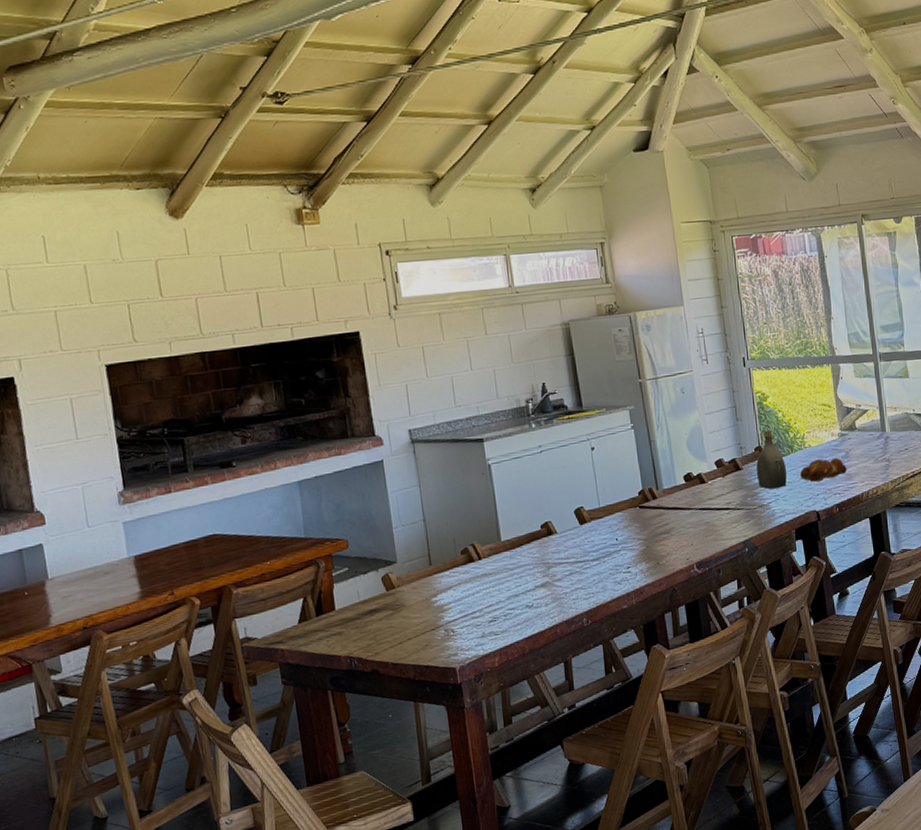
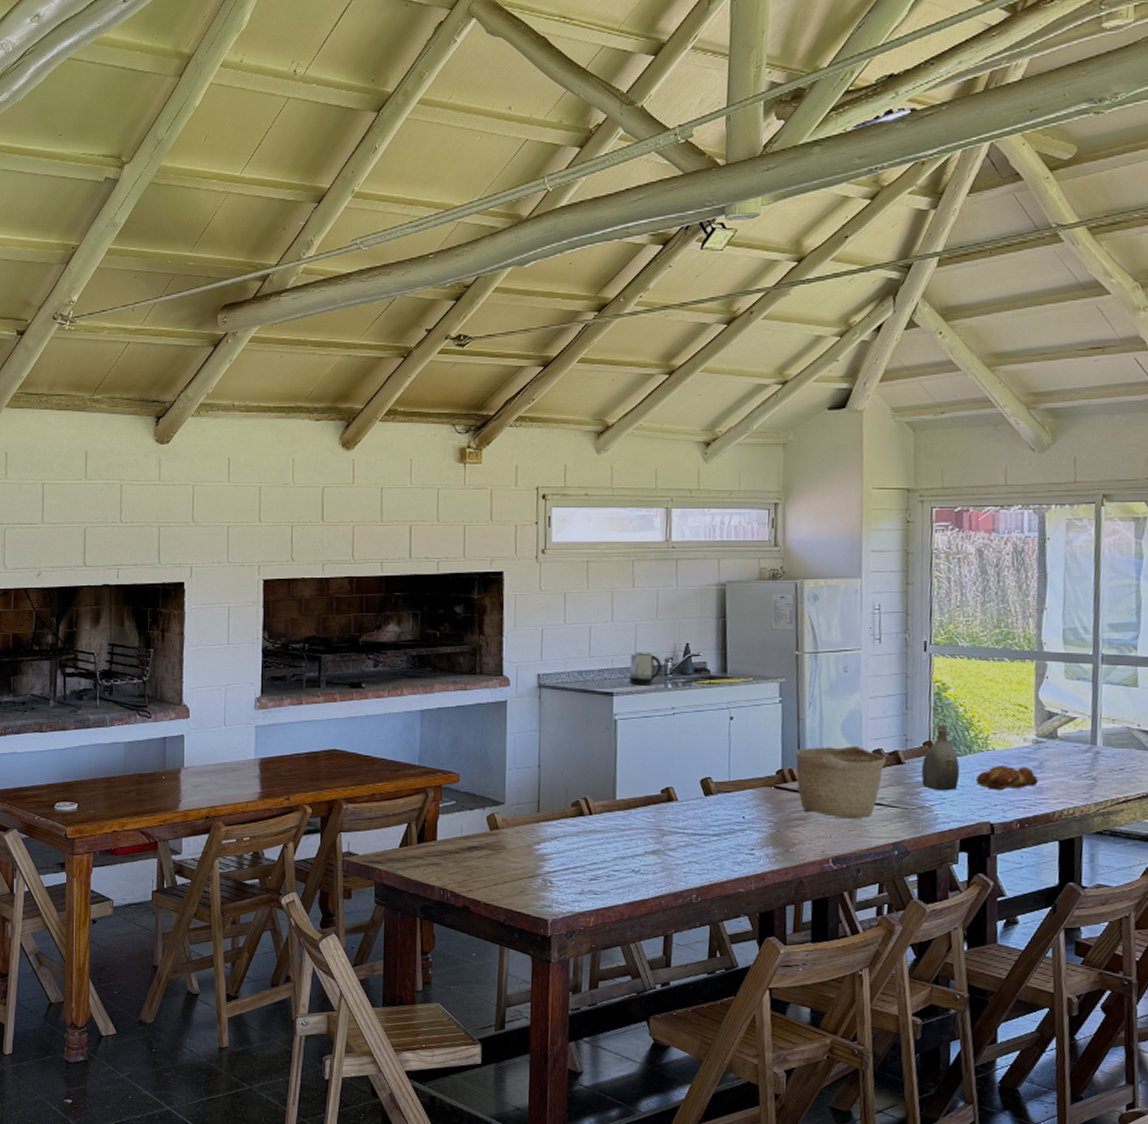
kettle: none [493,395,524,429] -> present [629,651,662,686]
basket: none [651,459,728,527] -> present [795,746,887,819]

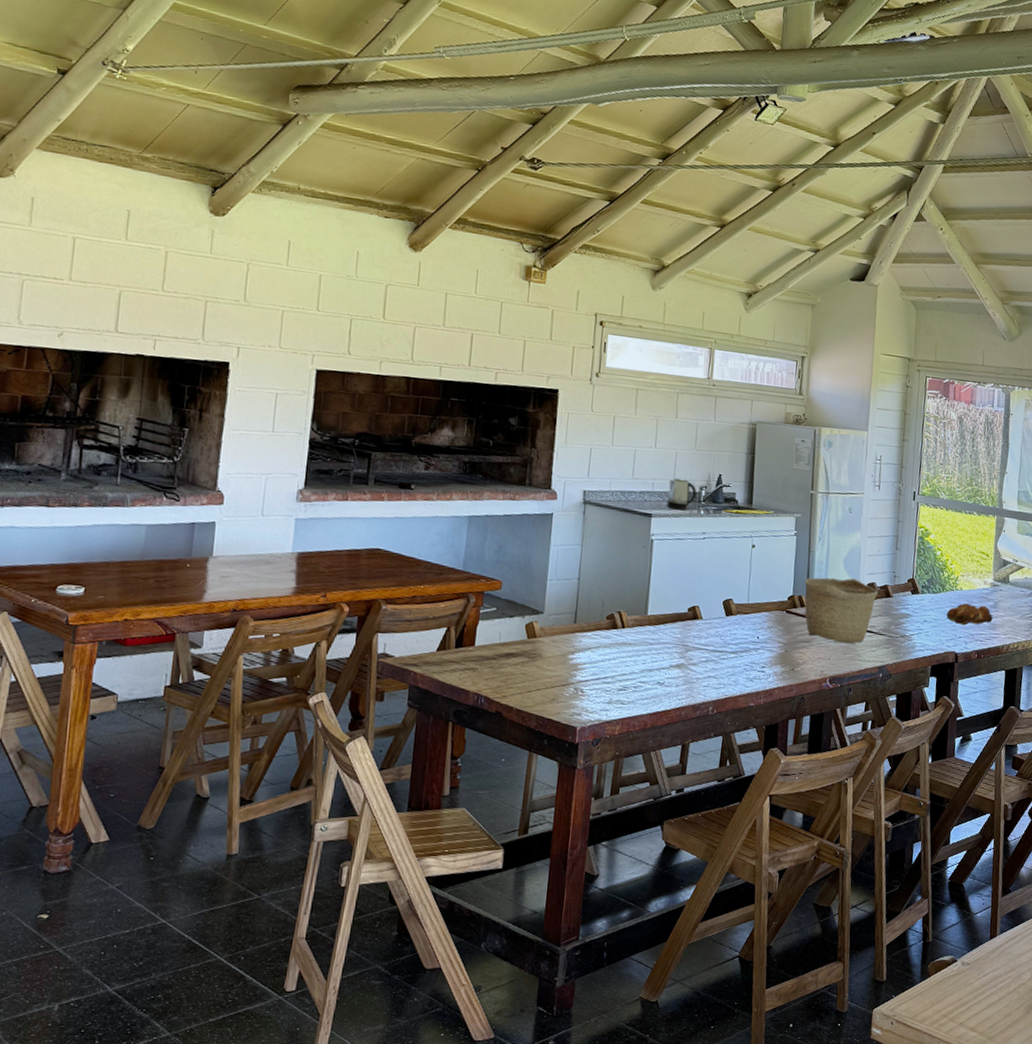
water jug: present [921,724,960,791] -> none [904,564,935,623]

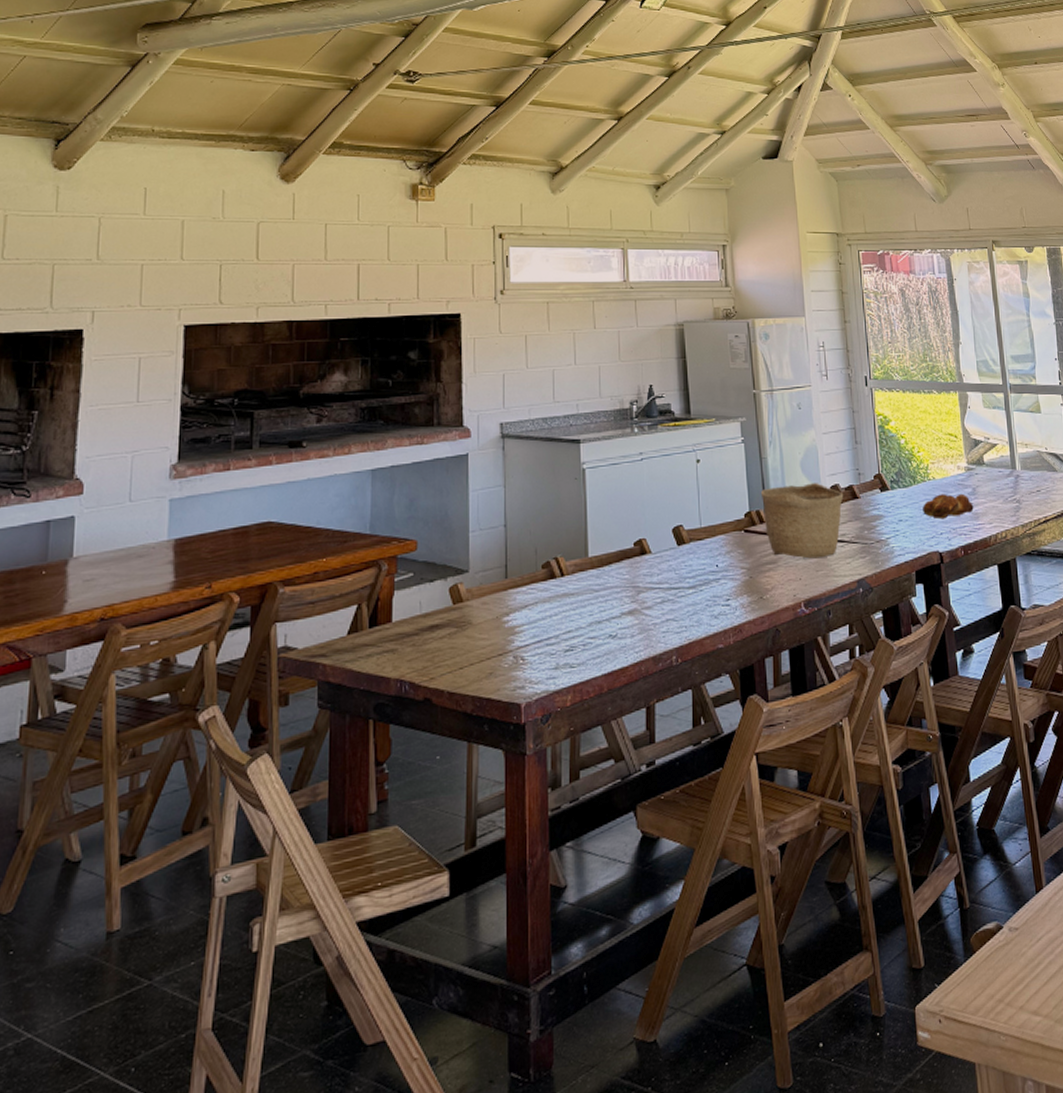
kettle: present [666,477,697,511] -> none [595,394,628,431]

